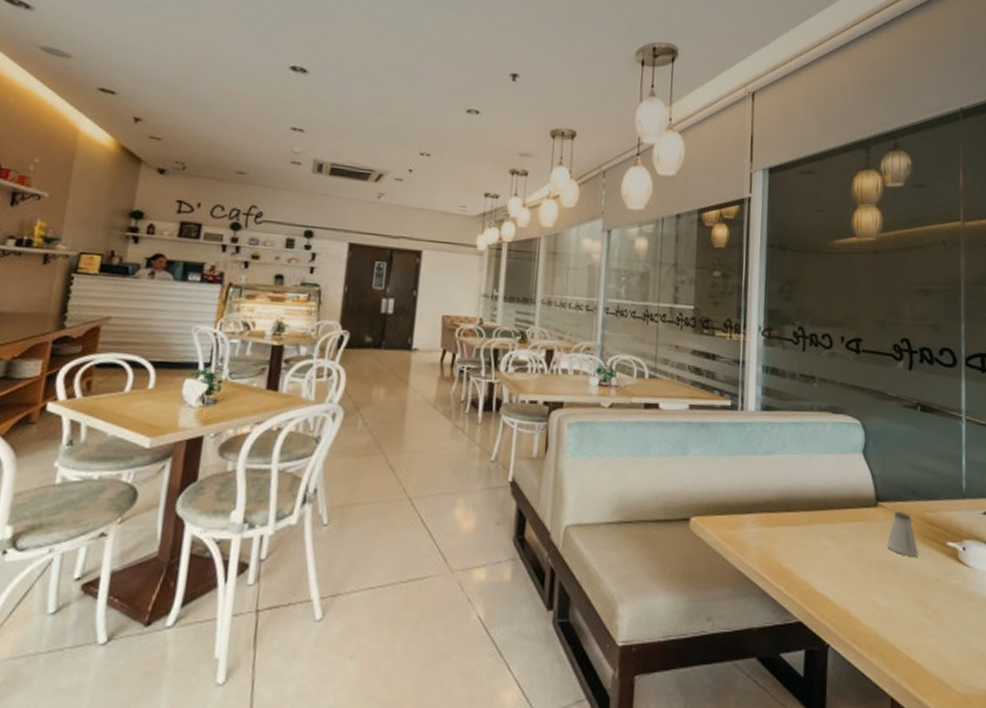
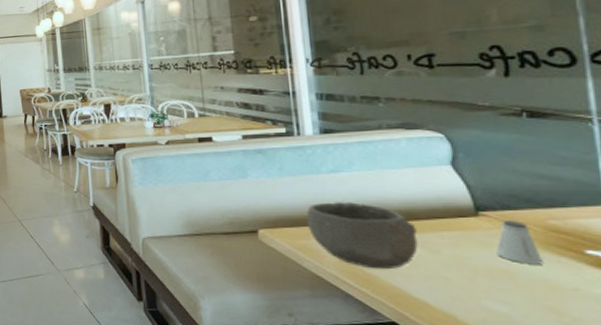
bowl: none [737,487,830,564] -> present [306,202,418,270]

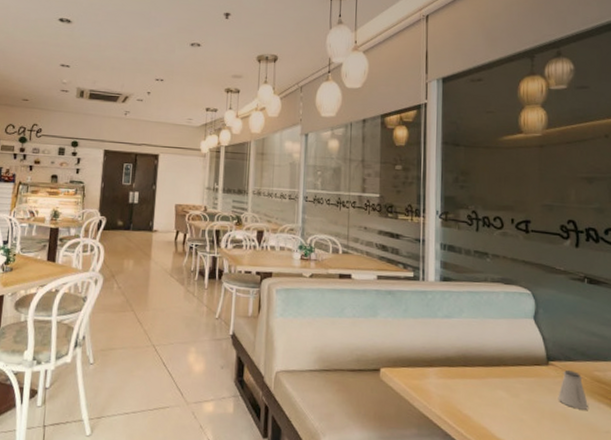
bowl: present [306,202,418,270] -> none [421,345,504,411]

